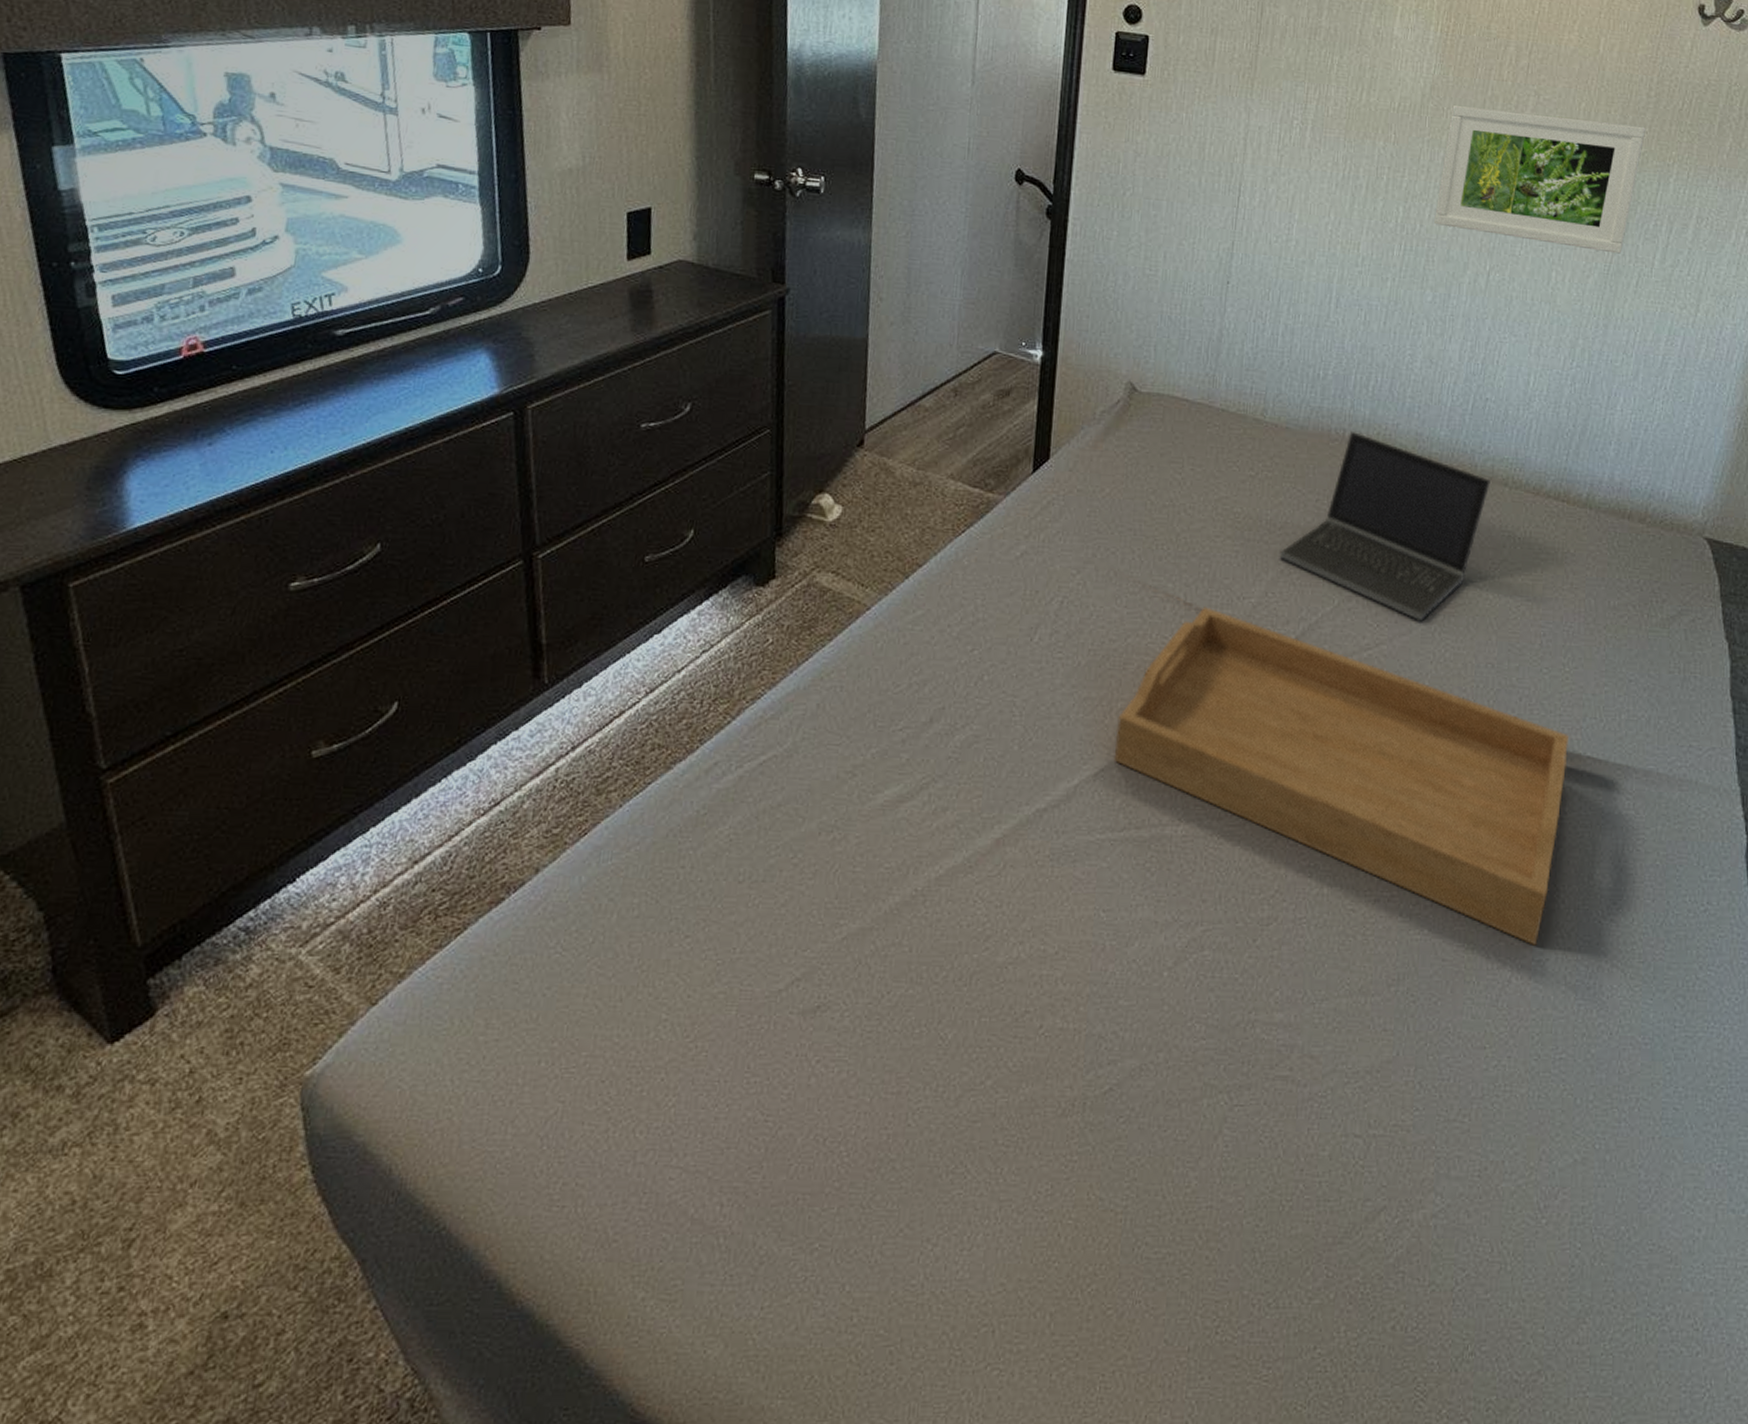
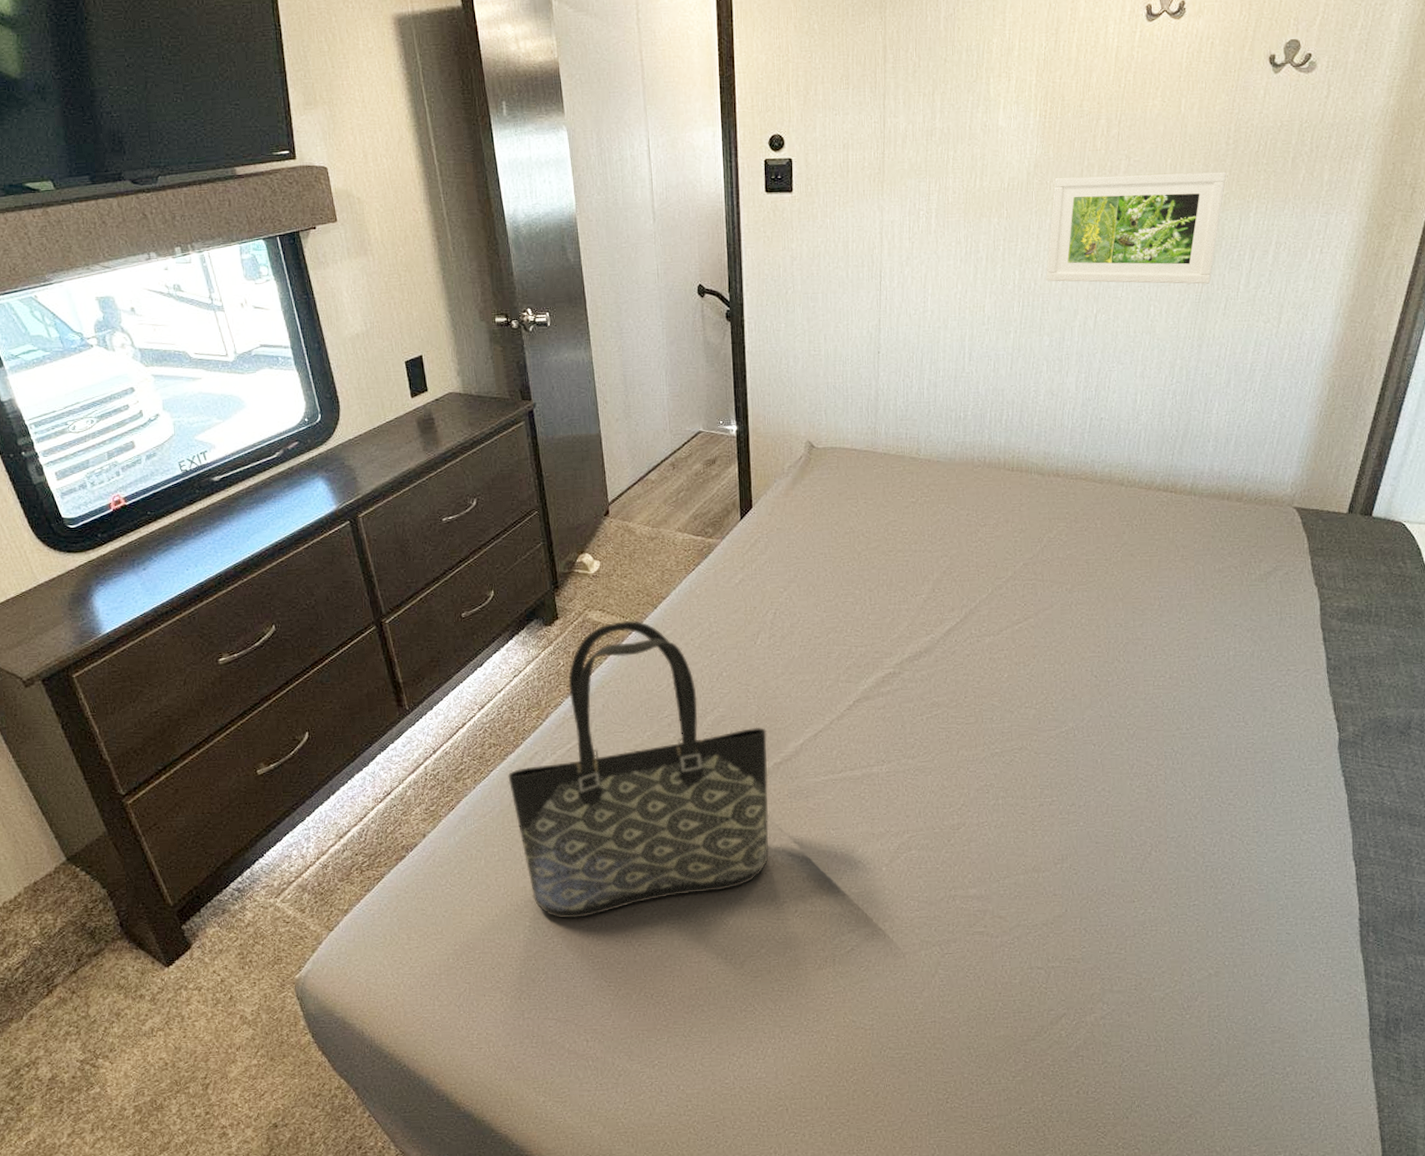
tote bag: none [670,590,1032,1013] -> present [508,620,769,919]
serving tray: present [1113,606,1570,946] -> none [827,605,1188,827]
laptop computer: present [1279,432,1491,622] -> none [941,458,1109,598]

